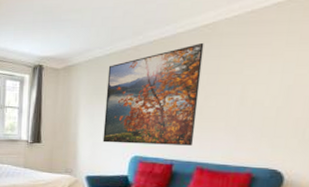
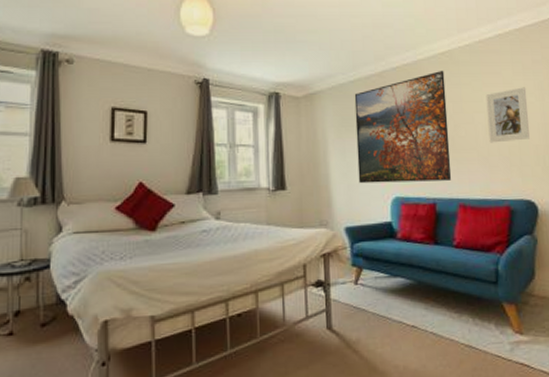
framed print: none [241,58,299,114] -> present [486,87,530,143]

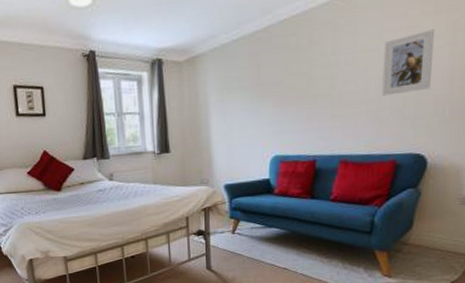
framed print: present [354,70,452,184] -> none [237,18,338,144]

